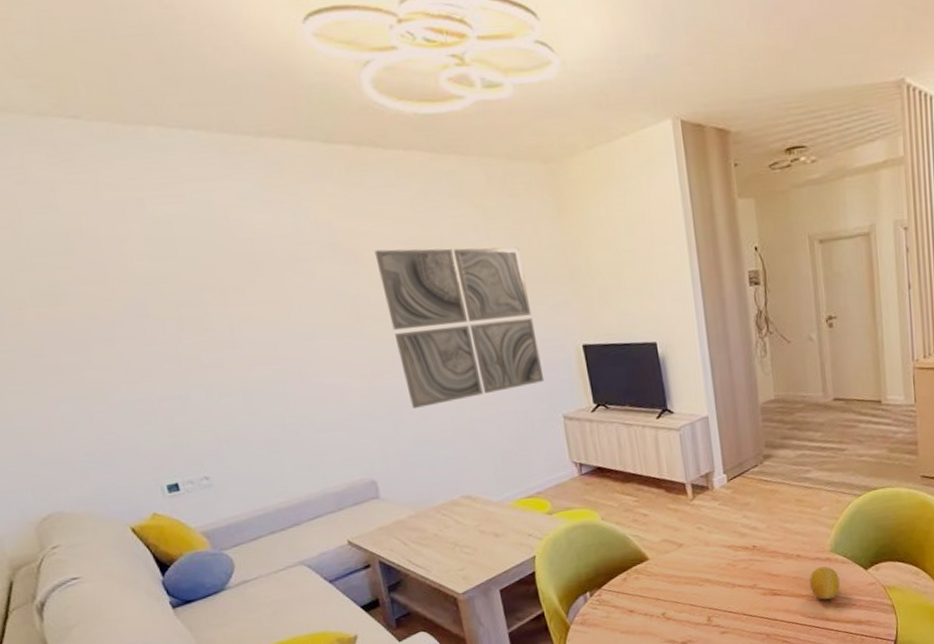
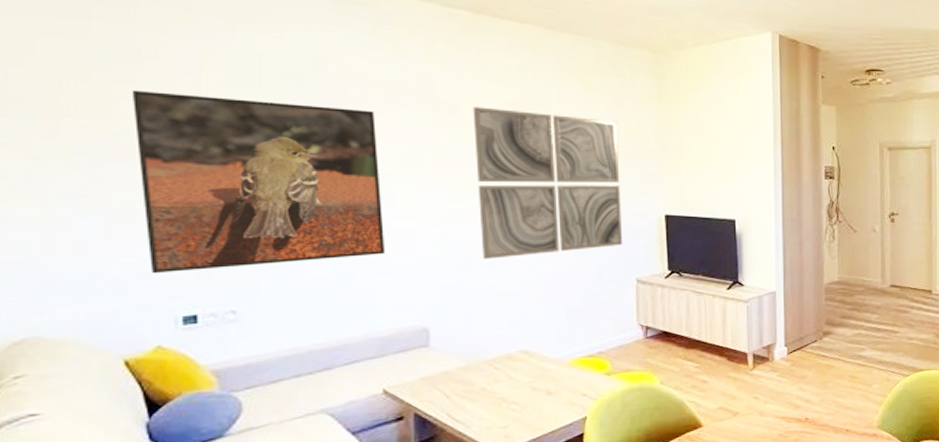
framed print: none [71,267,324,449] -> present [131,89,386,274]

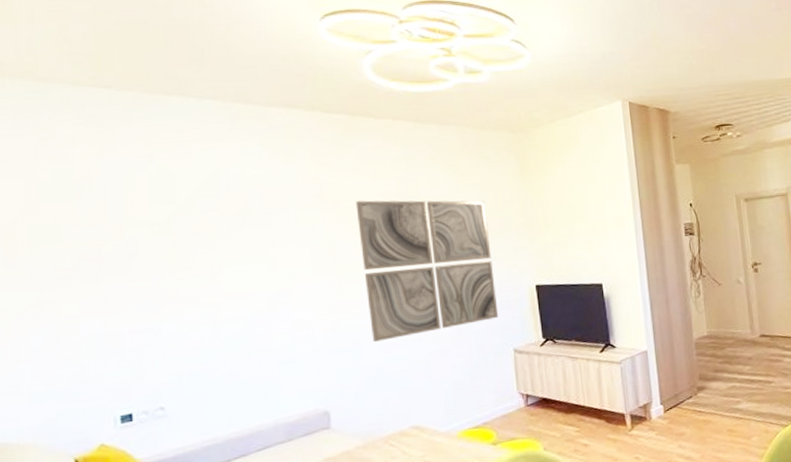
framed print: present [131,89,386,274] -> none [72,214,288,379]

